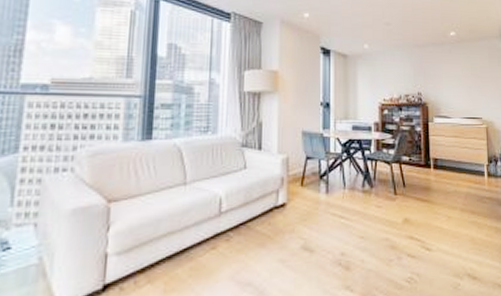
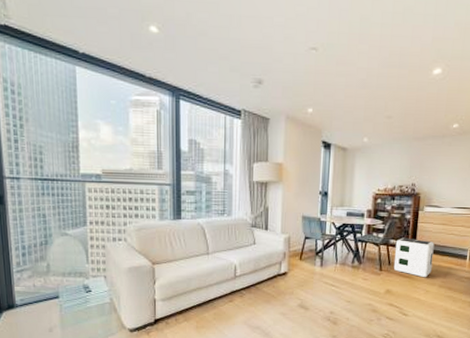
air purifier: none [408,153,451,201] -> present [393,237,435,278]

